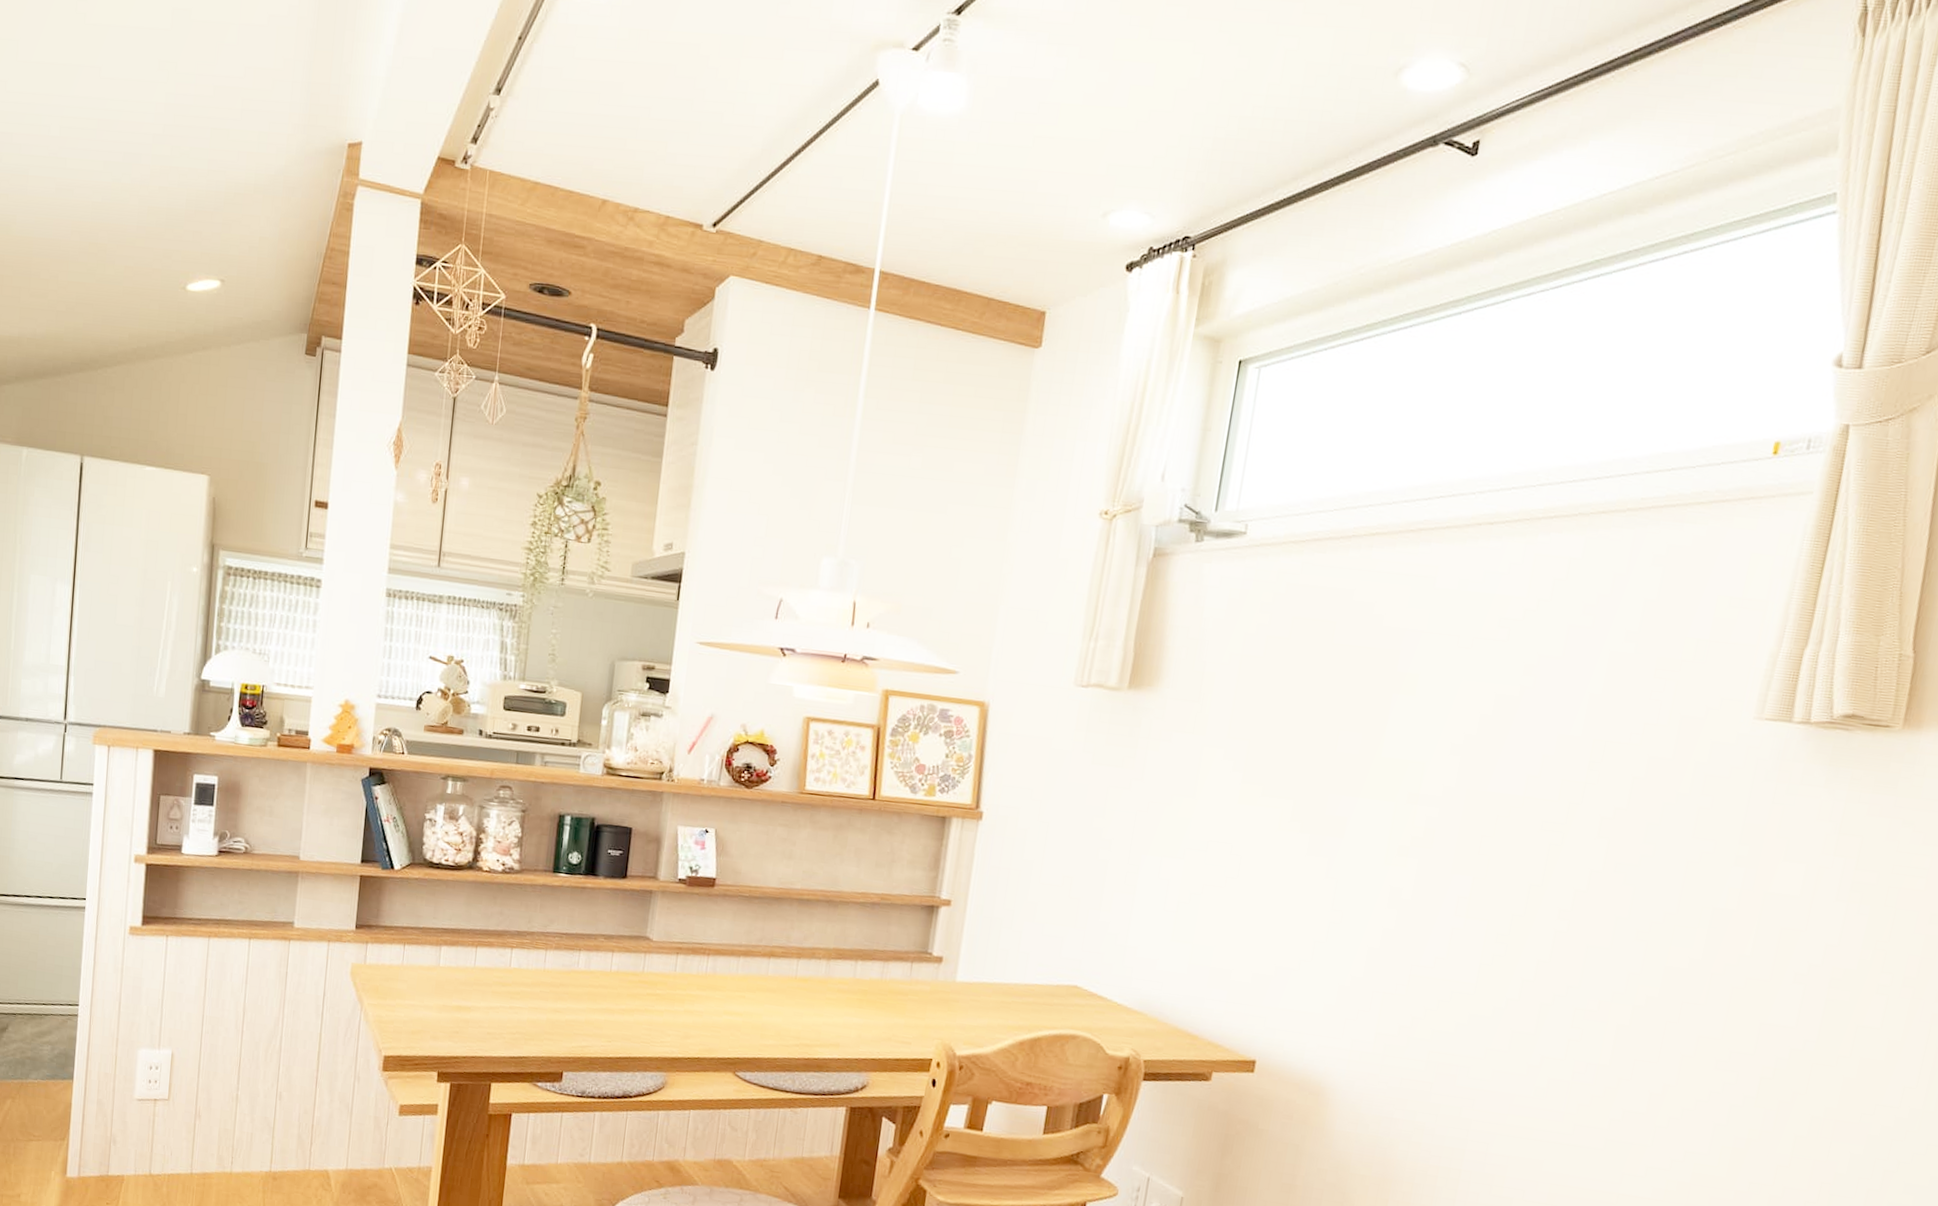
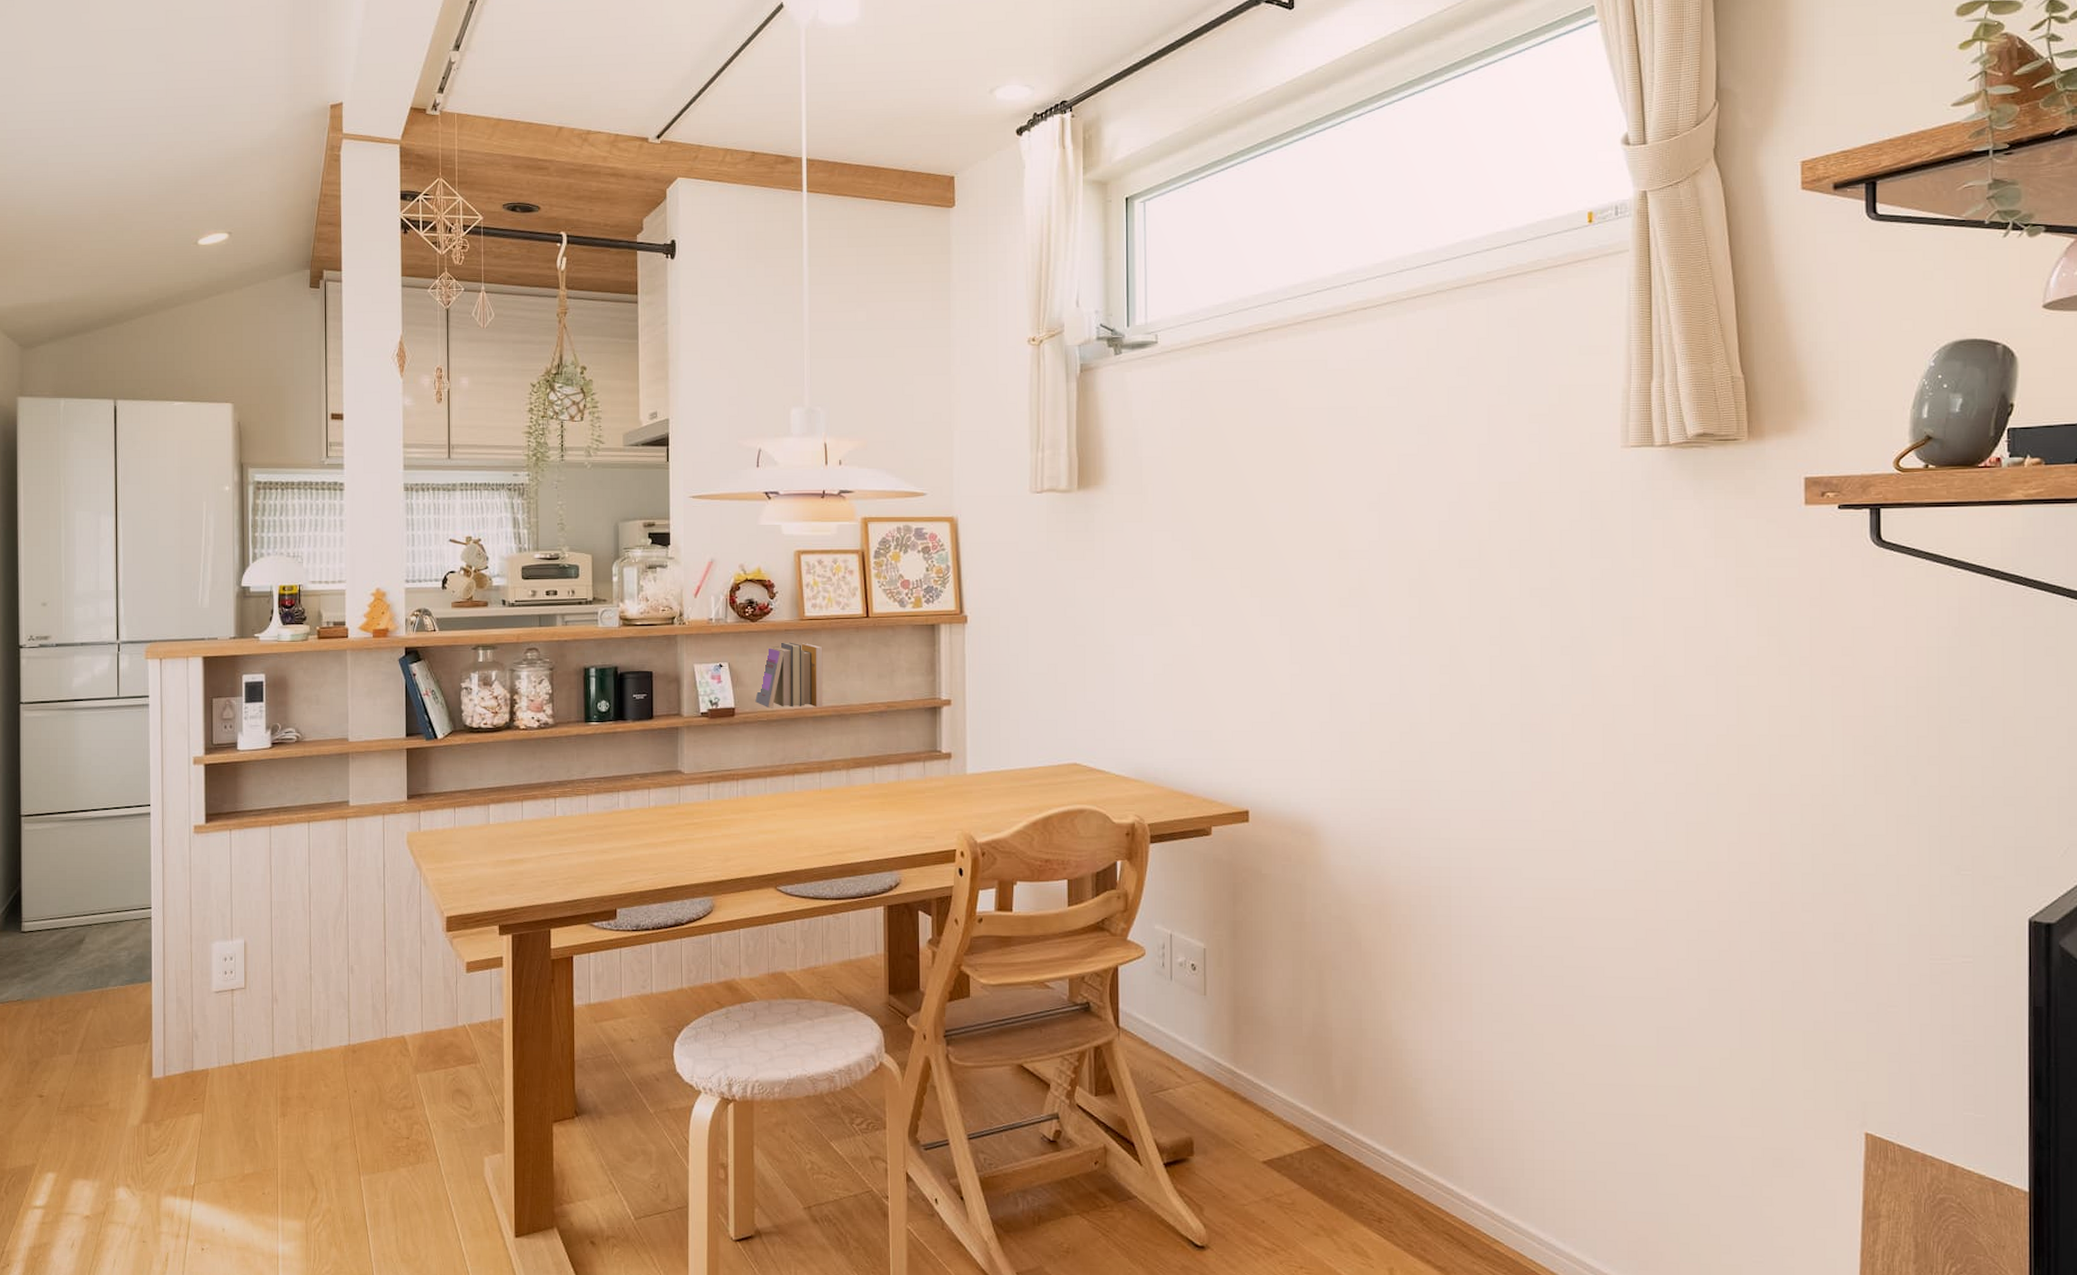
books: none [739,815,820,890] -> present [755,642,823,709]

